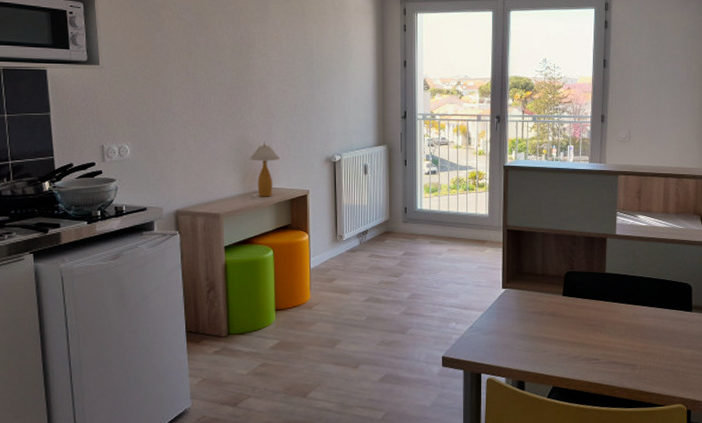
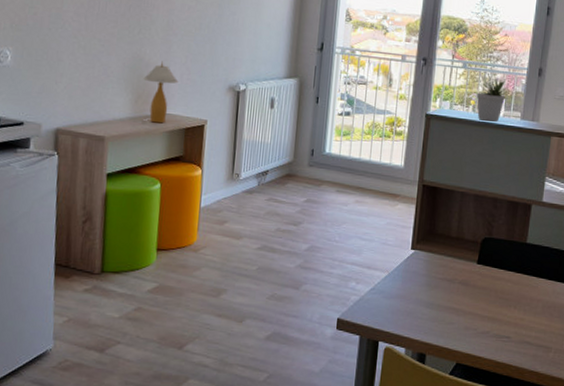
potted plant: none [547,128,574,168] -> present [476,78,507,123]

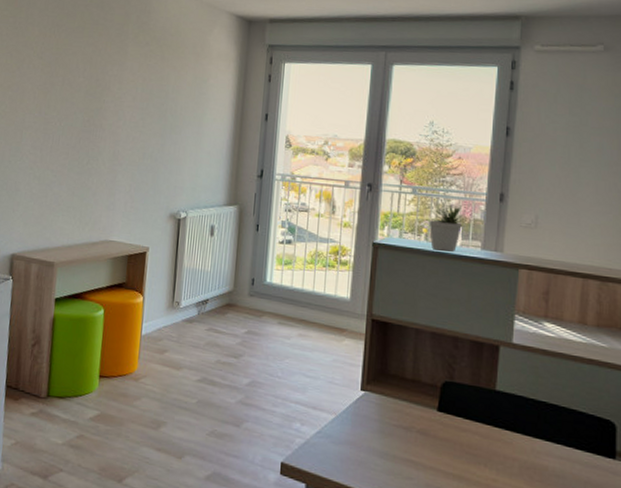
table lamp: present [143,61,179,124] -> none [90,190,123,250]

